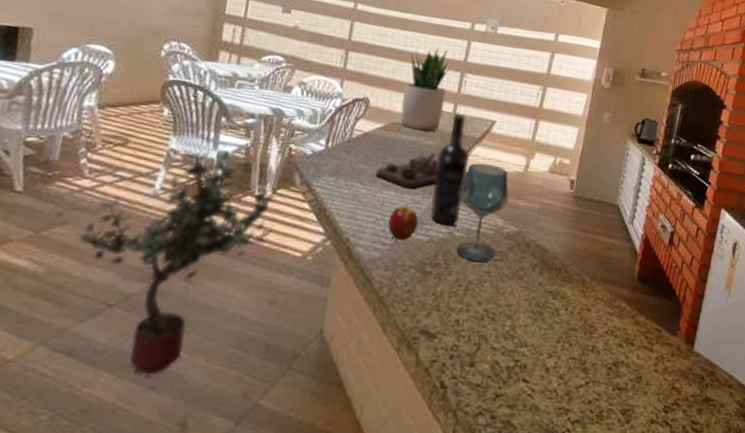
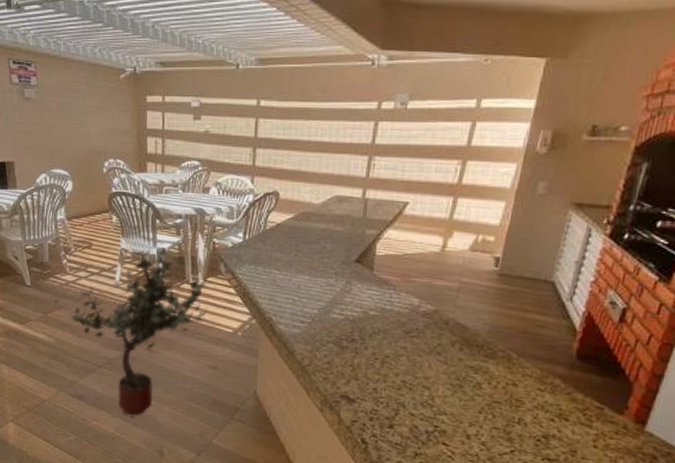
platter: present [375,153,439,189] -> none [290,239,350,273]
fruit: present [388,205,419,240] -> none [305,288,333,319]
planter: present [400,46,450,131] -> none [310,132,357,218]
wine bottle: present [430,113,470,226] -> none [344,197,381,306]
wine glass: present [456,163,509,263] -> none [371,245,425,339]
kettle: present [633,117,660,147] -> none [577,182,614,215]

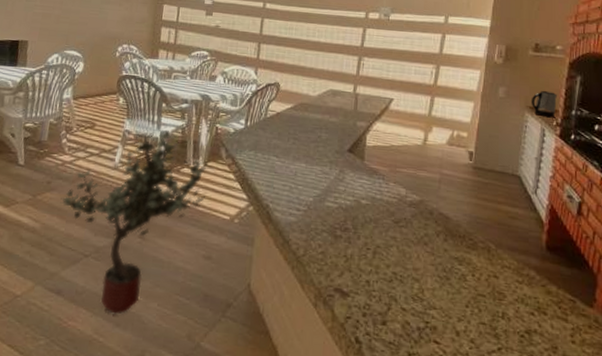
kettle: none [577,182,614,215] -> present [531,90,558,118]

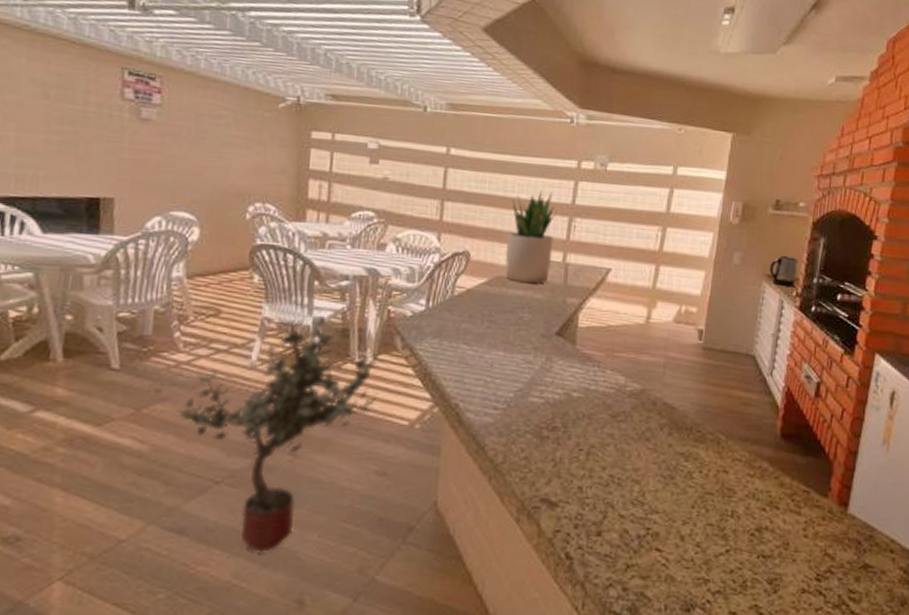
planter: none [307,35,349,110] -> present [505,190,557,284]

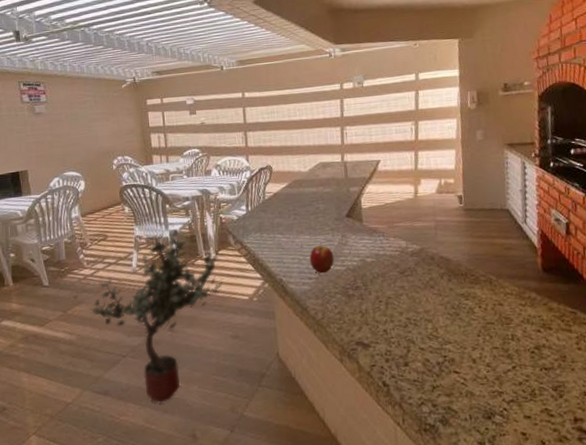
fruit: none [498,366,532,403] -> present [309,245,335,273]
planter: present [505,190,557,284] -> none [296,111,333,182]
kettle: present [769,255,799,288] -> none [508,125,533,151]

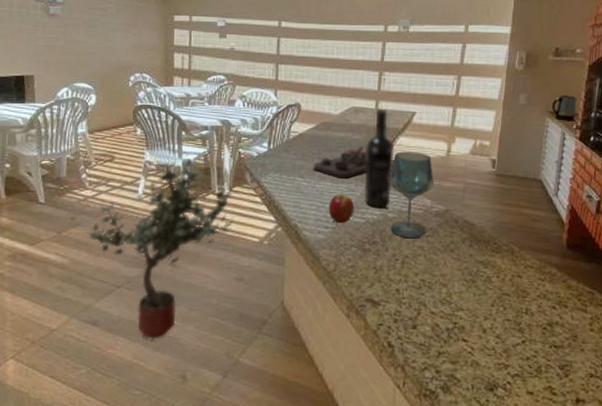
platter: none [290,198,341,231] -> present [313,146,367,179]
wine bottle: none [336,160,368,255] -> present [365,108,395,209]
wine glass: none [362,197,406,280] -> present [389,151,434,239]
kettle: none [508,125,533,151] -> present [551,94,578,122]

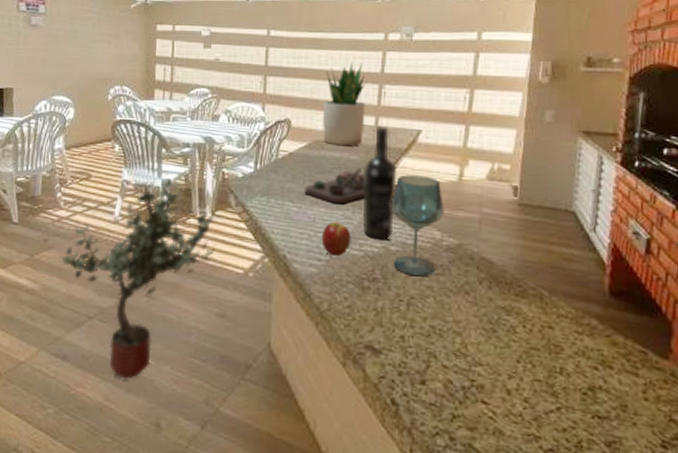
planter: none [329,51,369,127] -> present [323,61,367,147]
kettle: present [551,94,578,122] -> none [584,111,617,143]

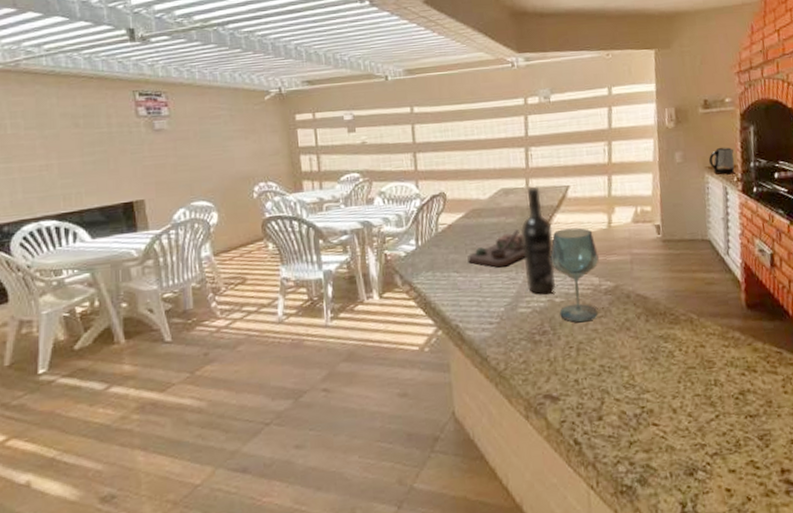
potted tree: present [59,177,216,378] -> none [224,268,388,478]
fruit: present [321,221,352,255] -> none [489,284,519,317]
planter: present [323,61,367,147] -> none [473,129,517,212]
kettle: none [584,111,617,143] -> present [708,146,735,175]

